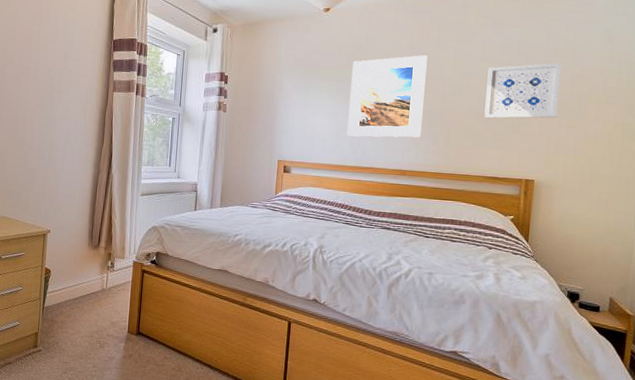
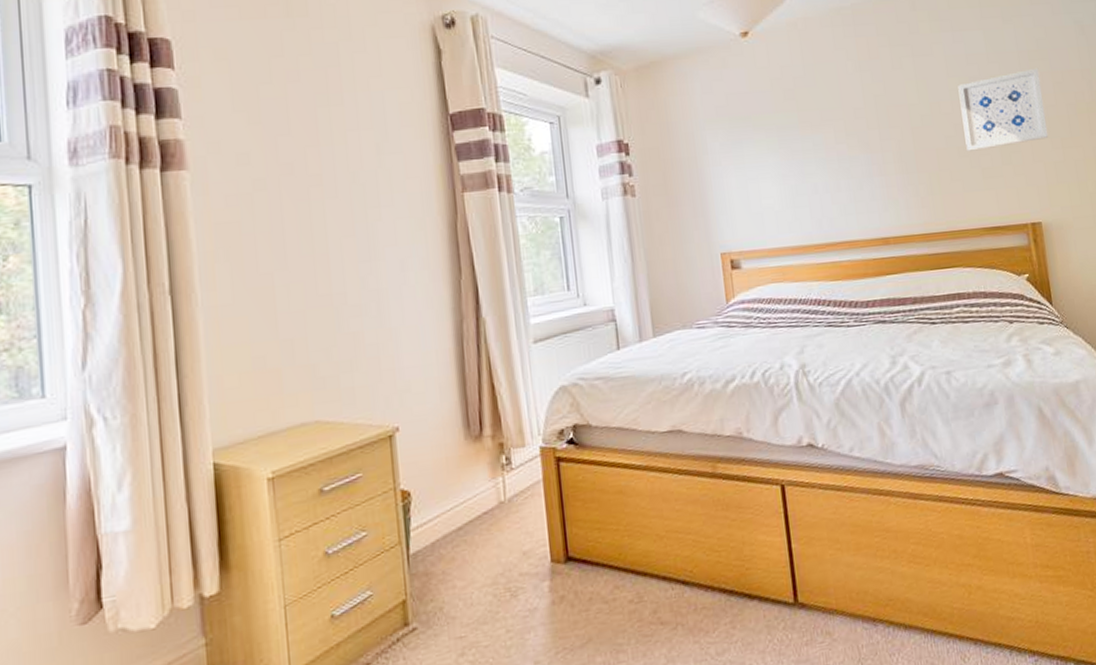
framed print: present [346,55,428,138] -> none [791,79,897,203]

